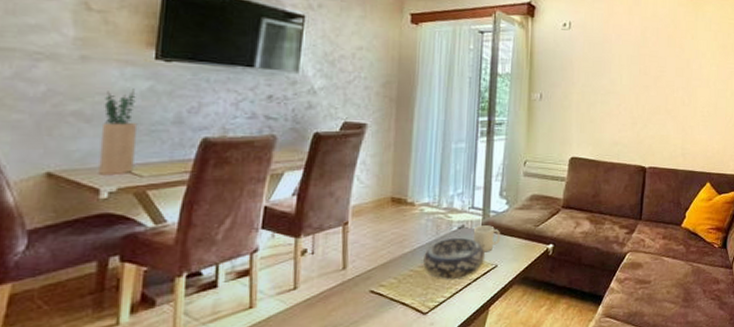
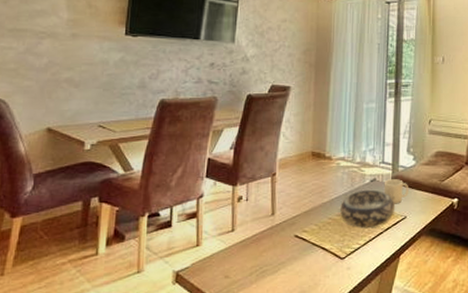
vase: present [98,88,138,176] -> none [84,59,113,131]

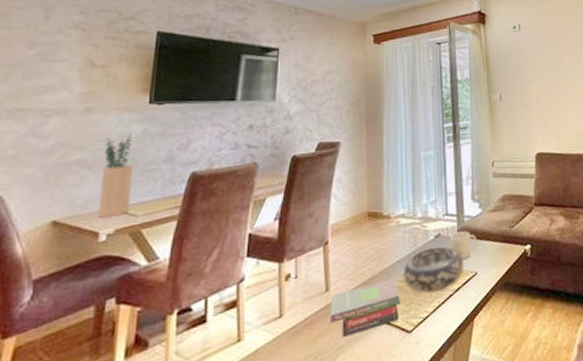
vase: none [84,59,113,131] -> present [98,133,134,219]
books: none [274,211,336,255] -> present [329,278,400,337]

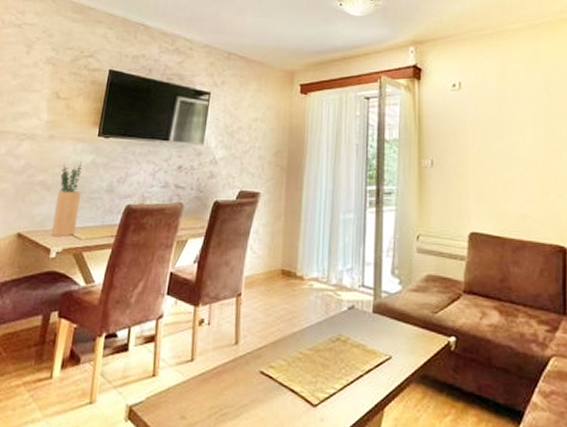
books: present [329,278,400,337] -> none [236,344,308,396]
decorative bowl: present [403,246,465,292] -> none [313,319,378,368]
mug: present [449,231,478,260] -> none [364,307,395,340]

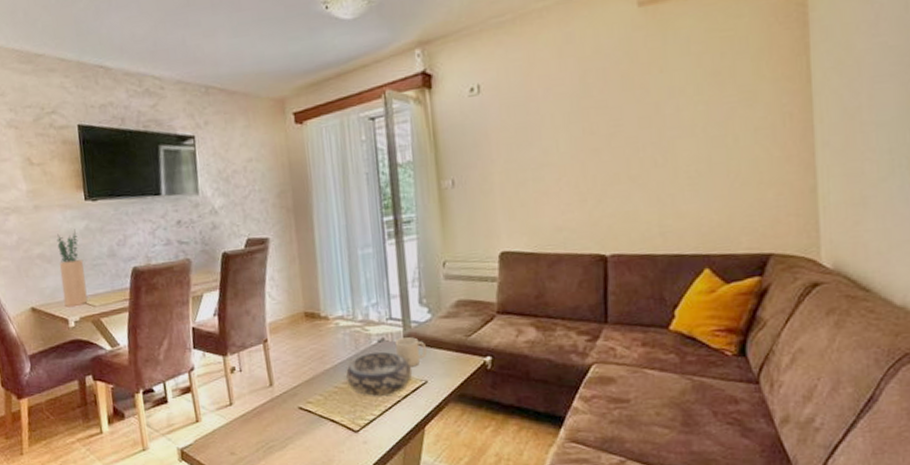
decorative bowl: none [313,319,378,368] -> present [346,351,413,396]
mug: none [364,307,395,340] -> present [394,337,428,367]

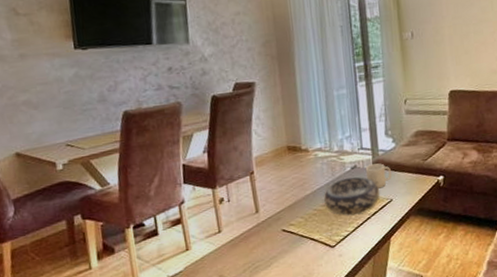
vase: present [57,229,88,308] -> none [44,76,77,152]

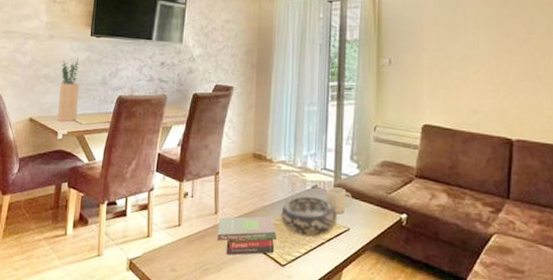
vase: none [44,76,77,152] -> present [57,58,80,122]
books: none [261,203,323,249] -> present [216,215,277,255]

